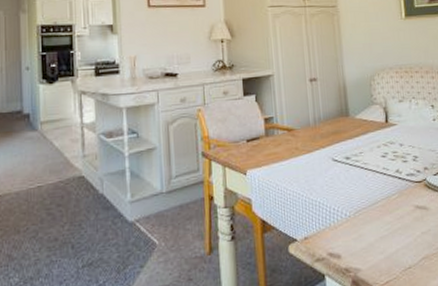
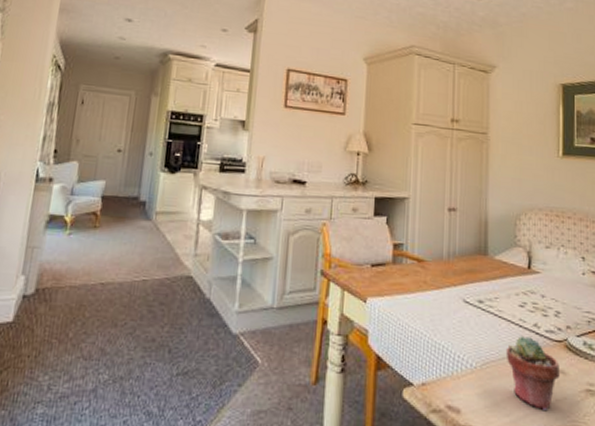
potted succulent: none [374,181,423,244] -> present [506,335,560,412]

